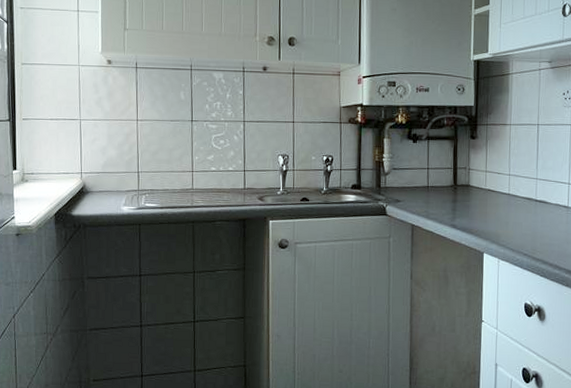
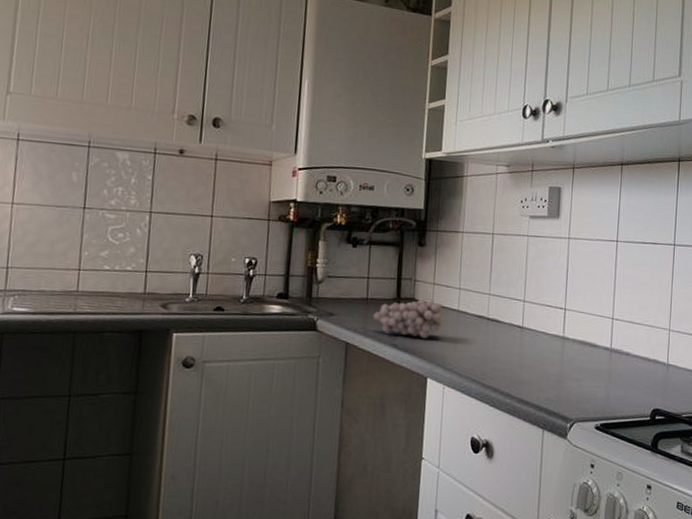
fruit: none [434,184,498,219] -> present [373,298,445,339]

